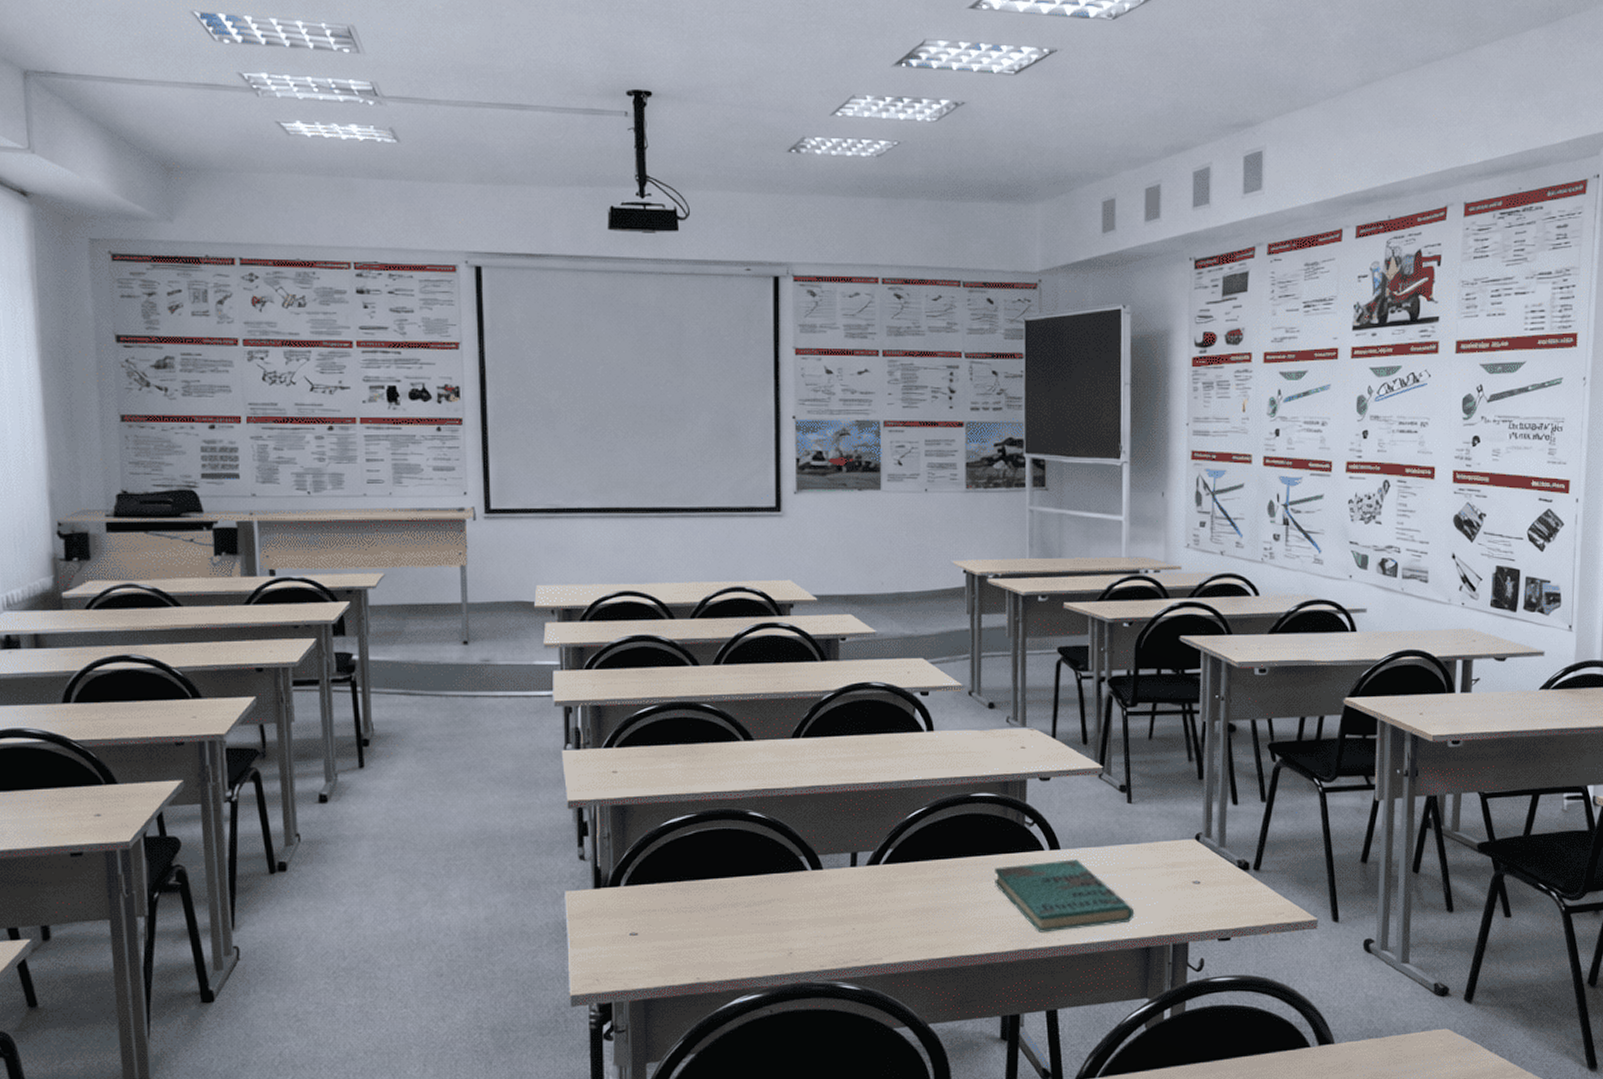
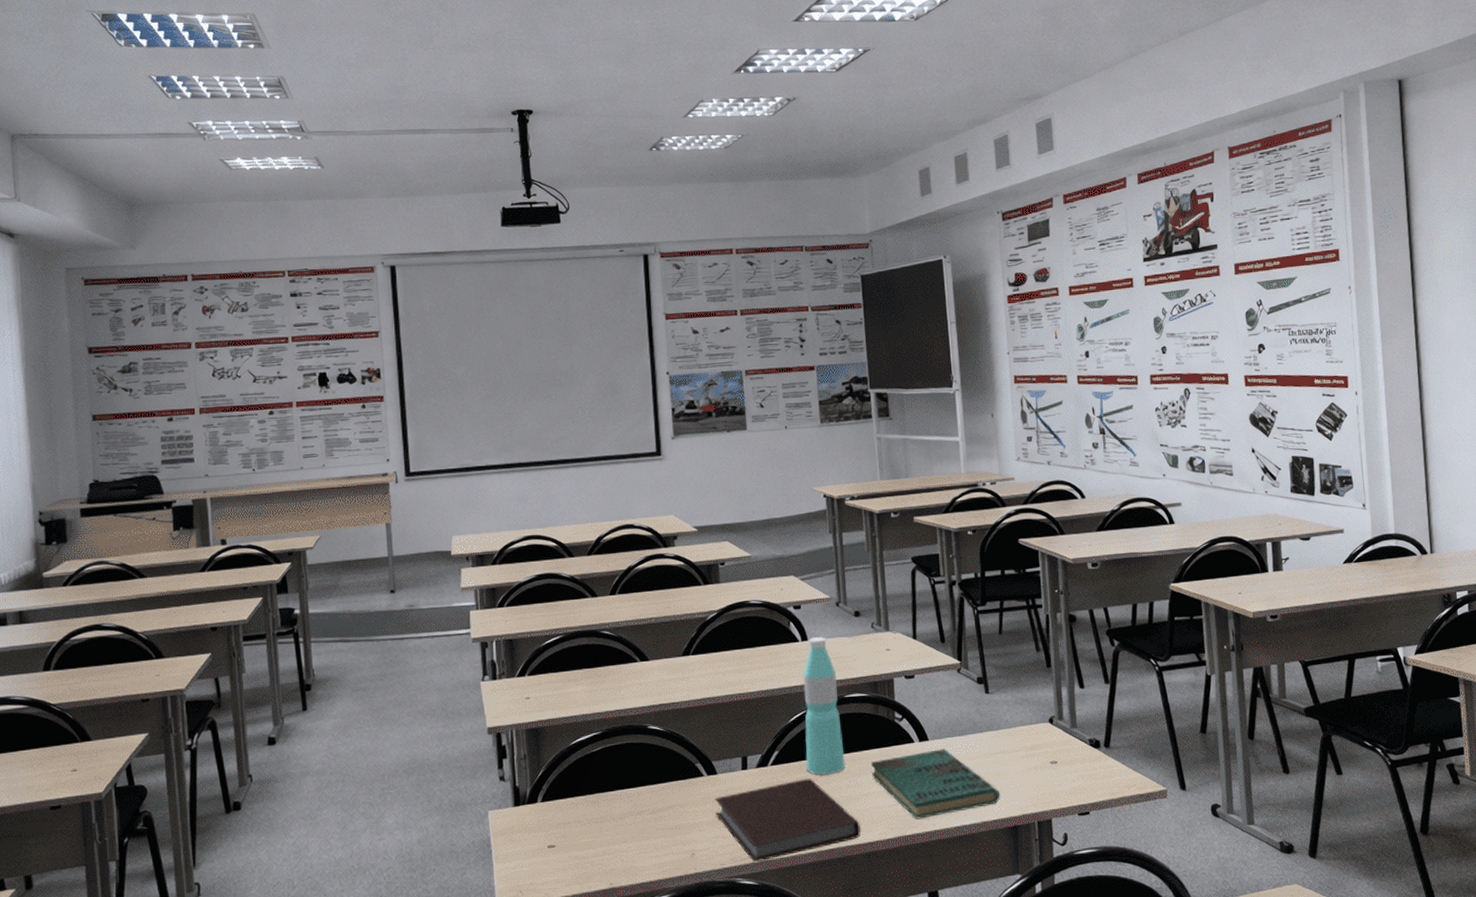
notebook: none [818,881,978,967] -> present [715,778,862,863]
water bottle: none [922,727,966,878] -> present [803,636,846,775]

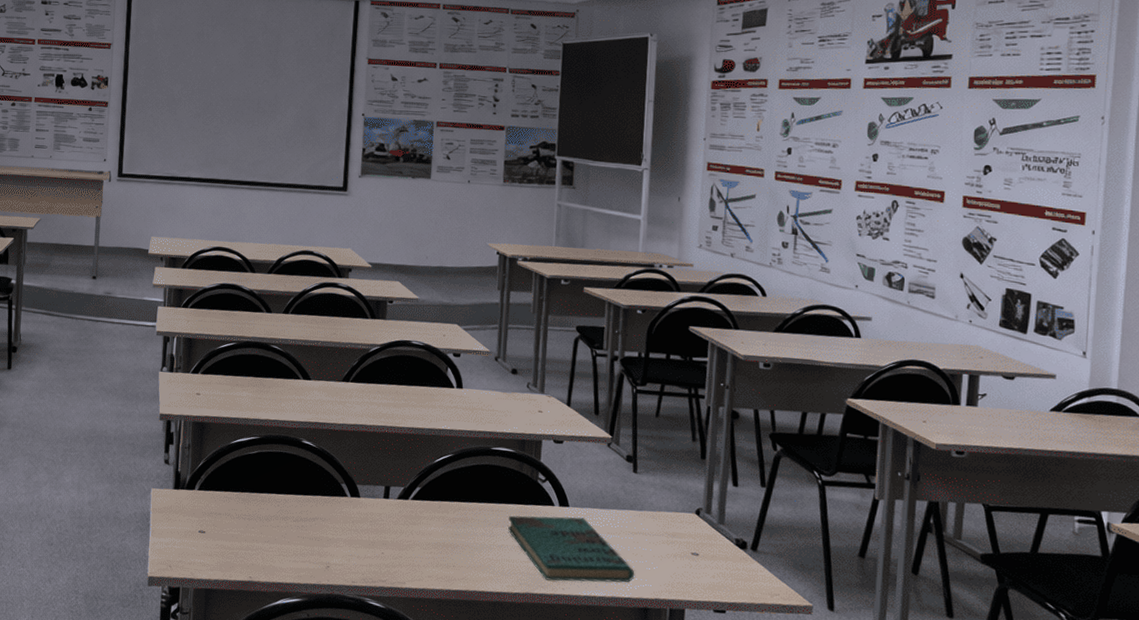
notebook: present [715,778,862,863] -> none [354,518,491,587]
water bottle: present [803,636,846,775] -> none [445,385,486,520]

